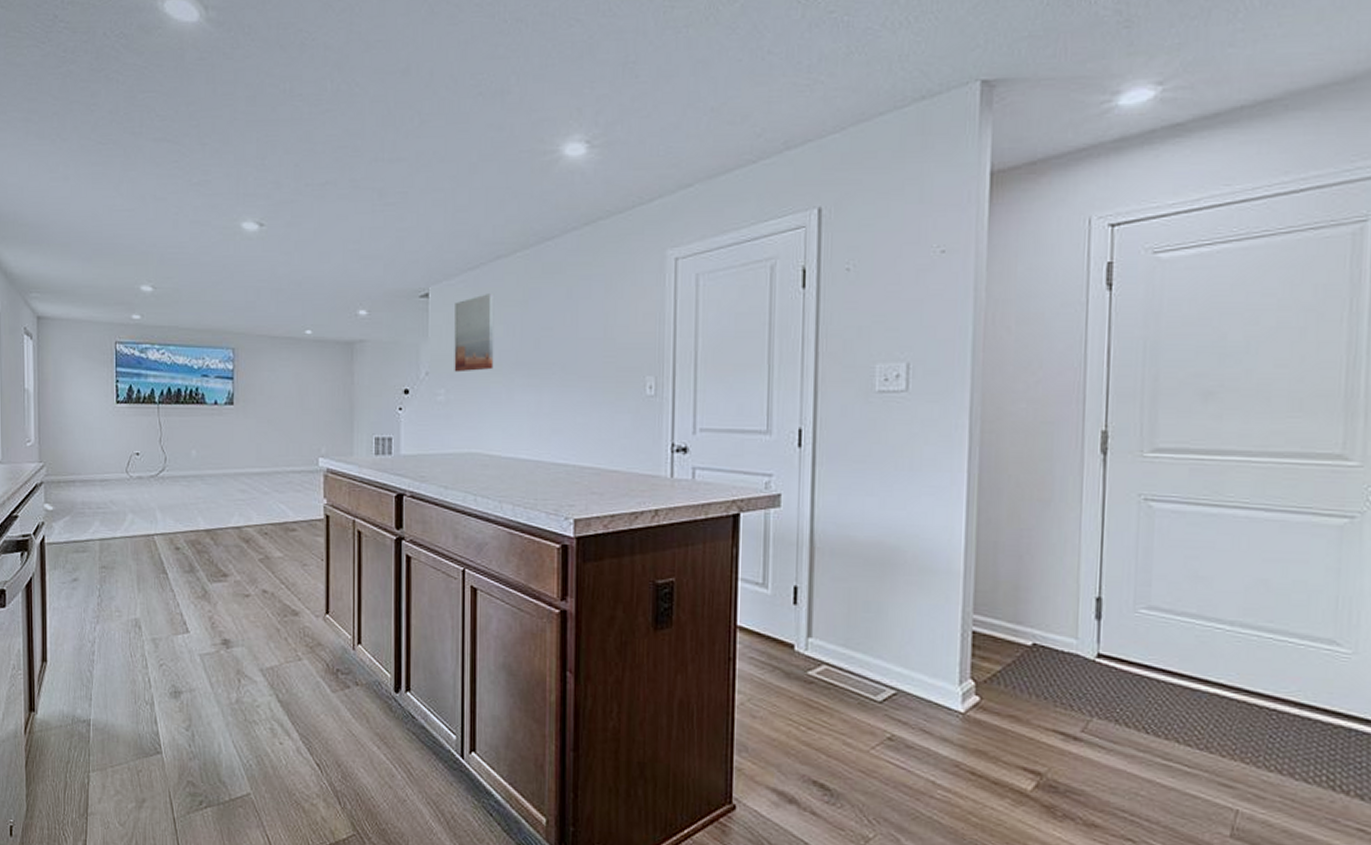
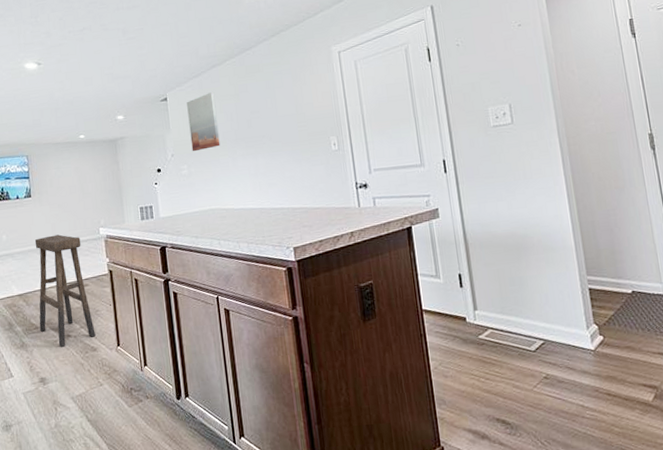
stool: none [228,459,299,604] -> present [34,234,96,347]

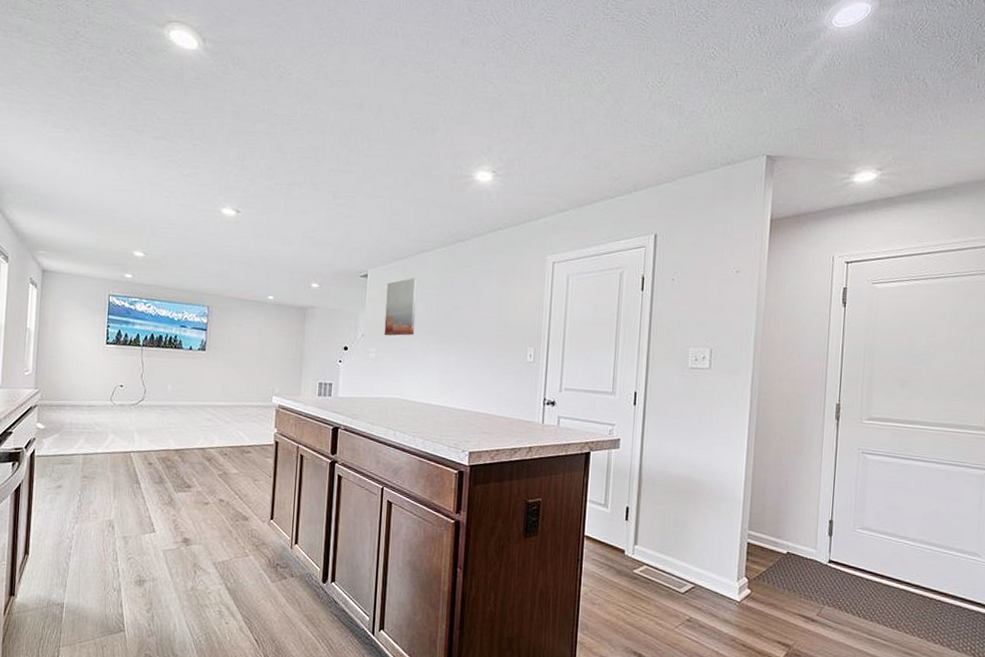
stool: present [34,234,96,347] -> none [192,394,251,511]

